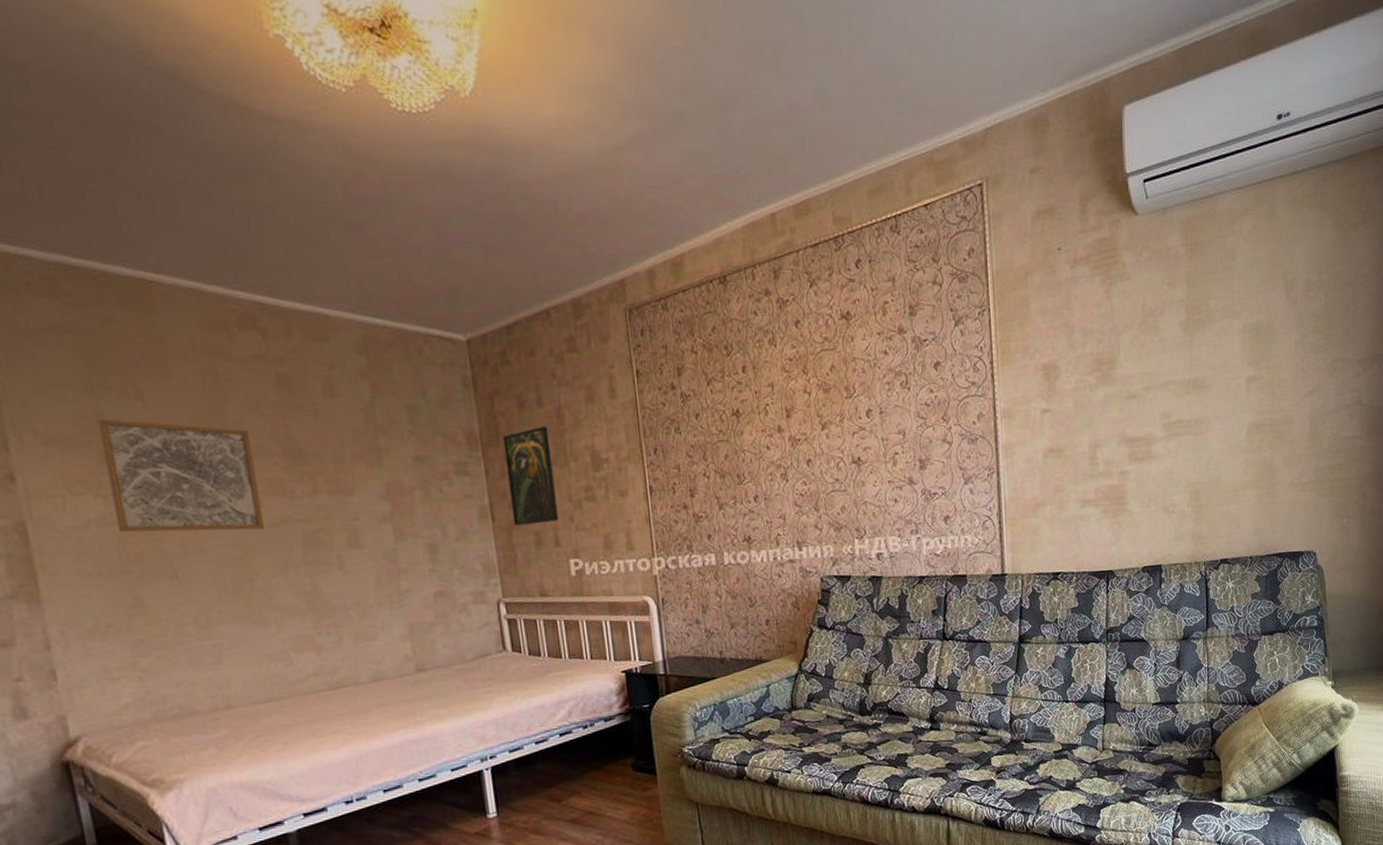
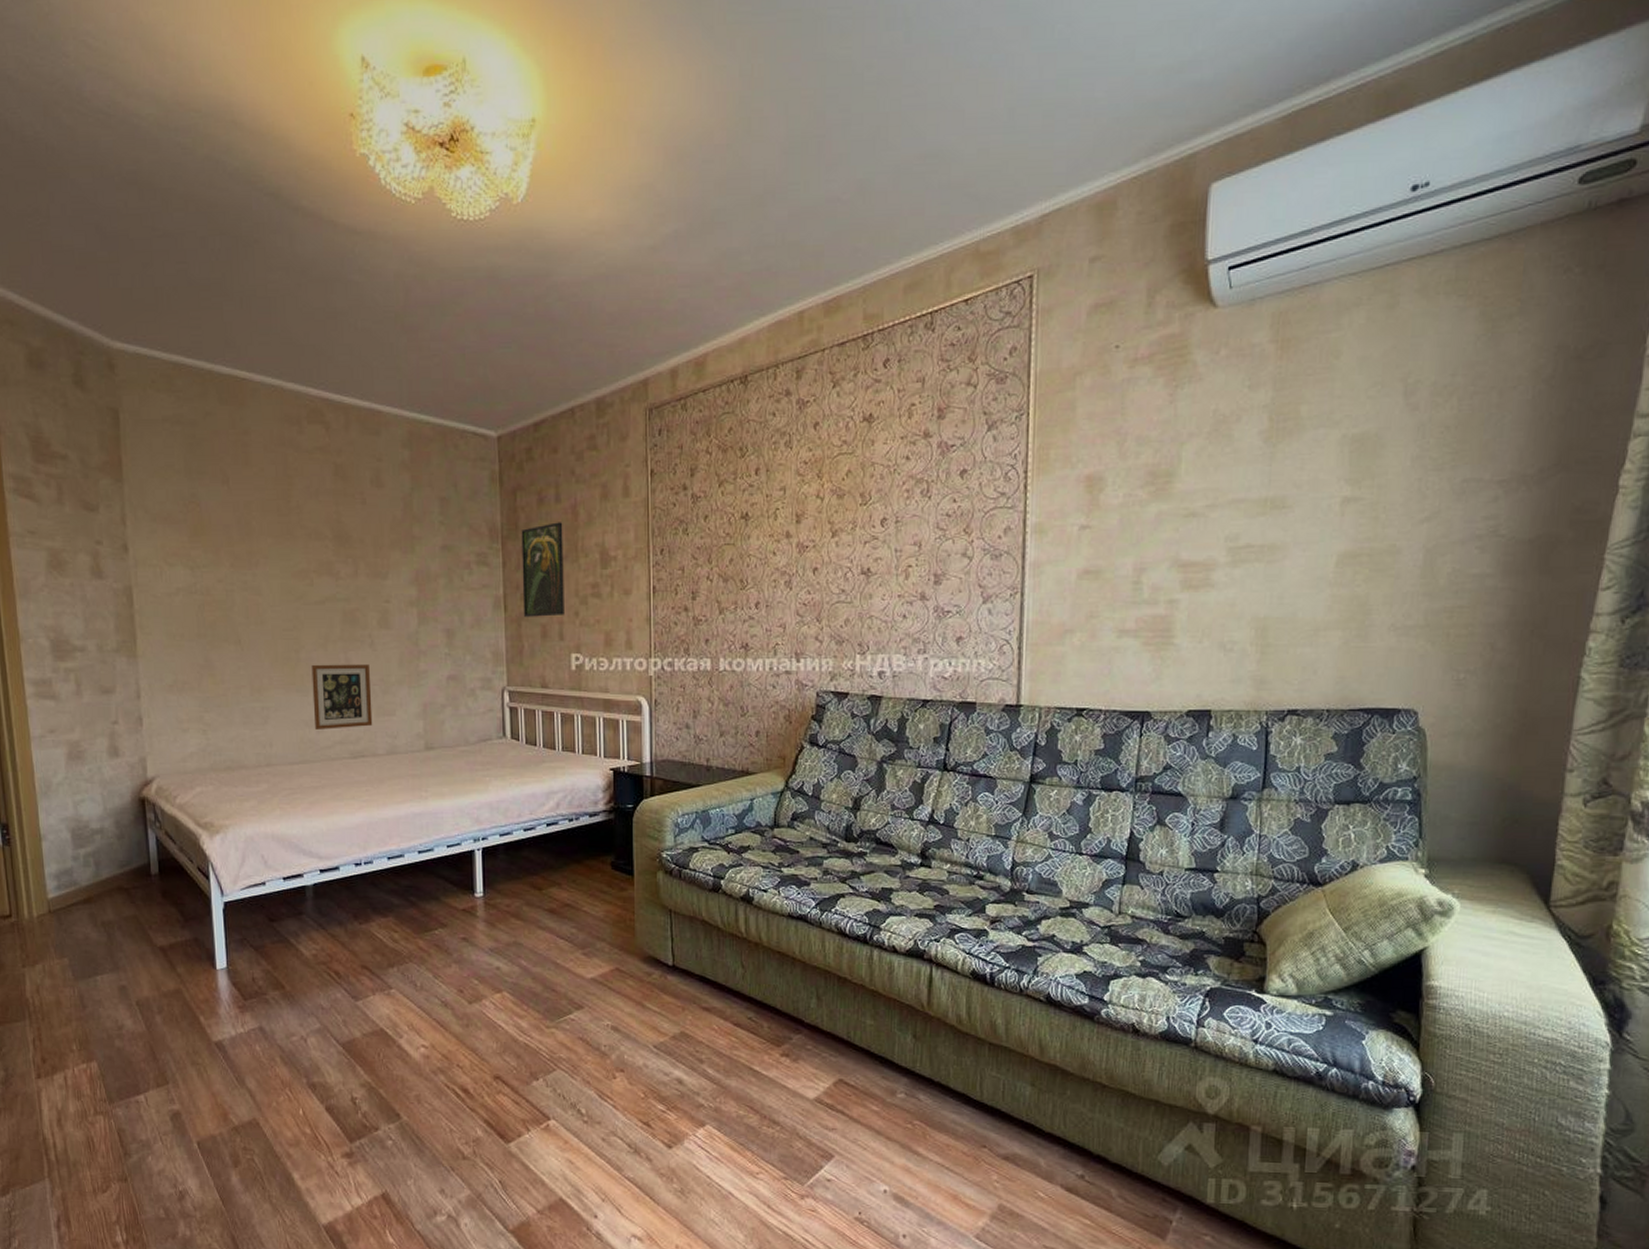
wall art: present [97,419,265,533] -> none [192,500,313,605]
picture frame: none [270,588,352,663] -> present [311,664,373,730]

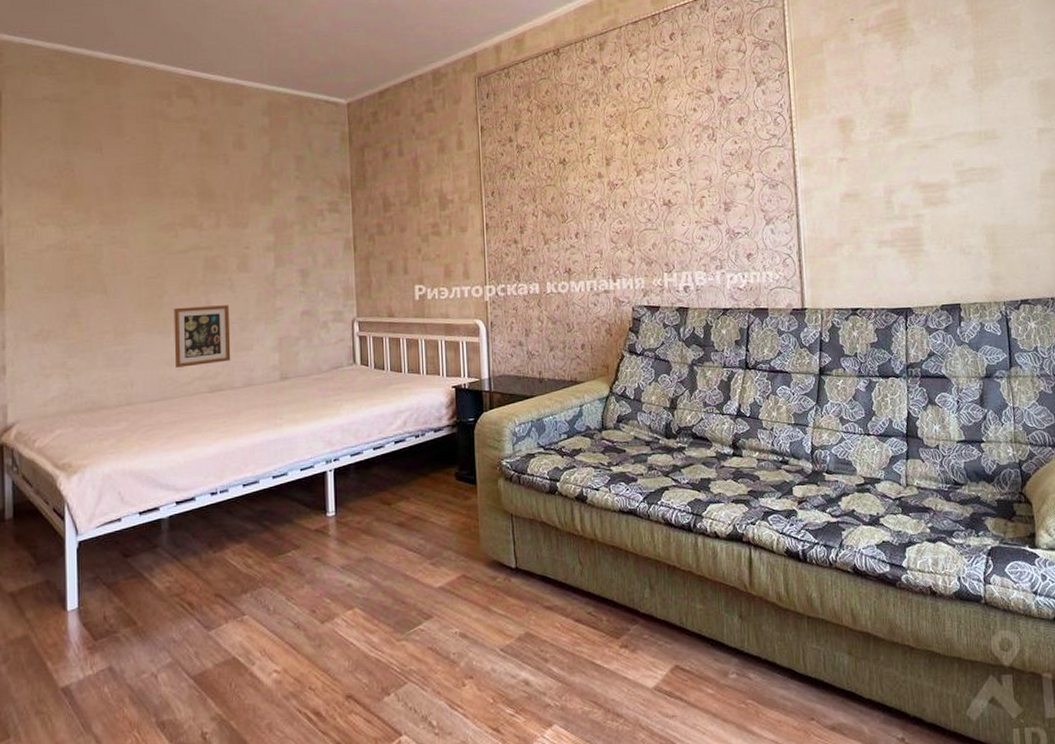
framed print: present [521,522,564,617] -> none [369,172,408,255]

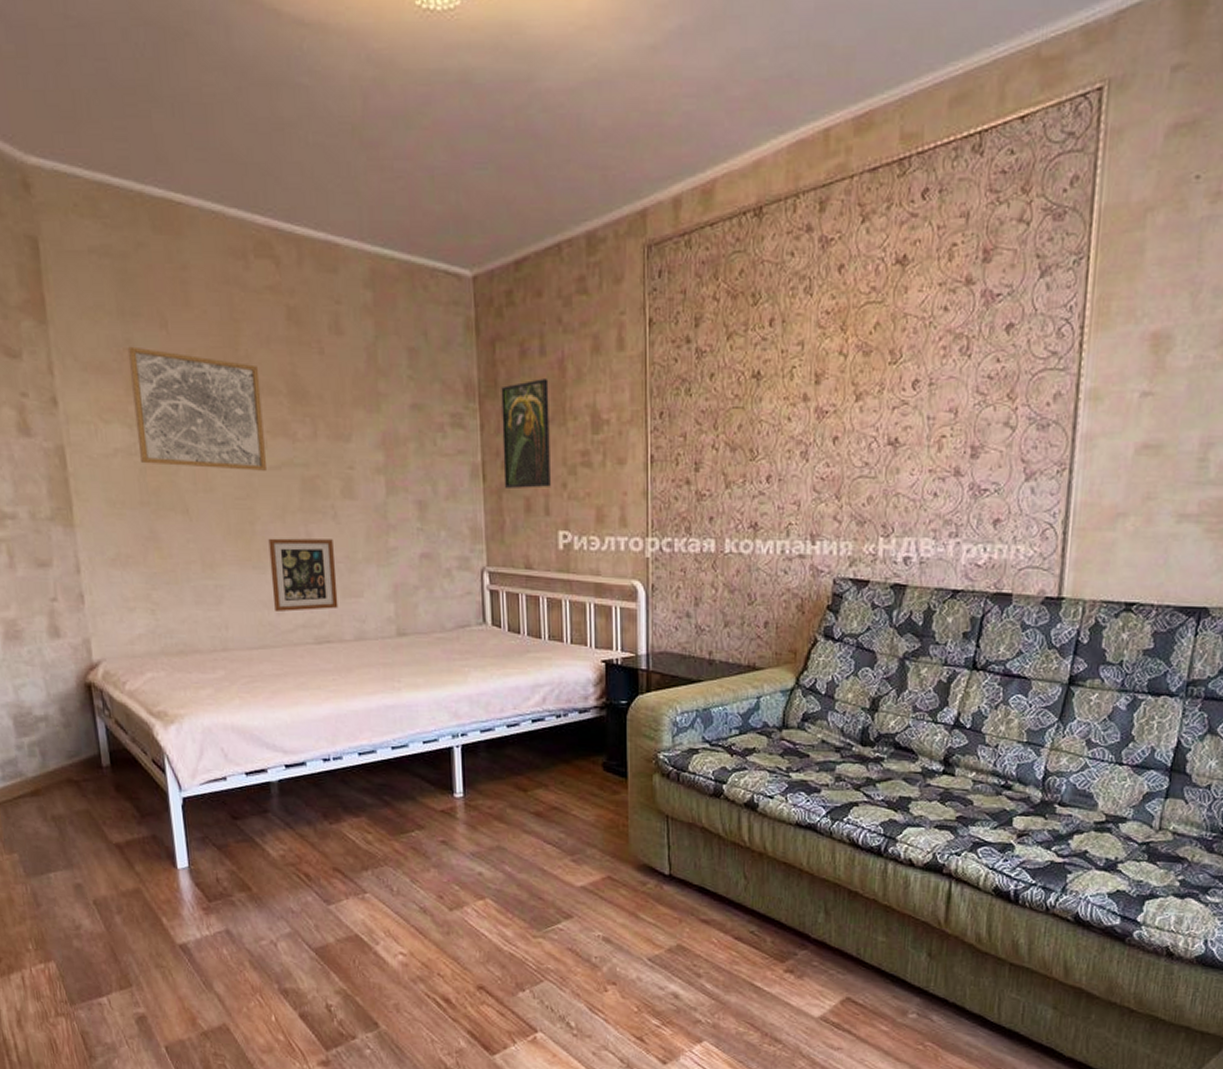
wall art: none [67,166,177,256] -> present [127,346,268,471]
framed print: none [369,172,408,255] -> present [501,379,551,488]

